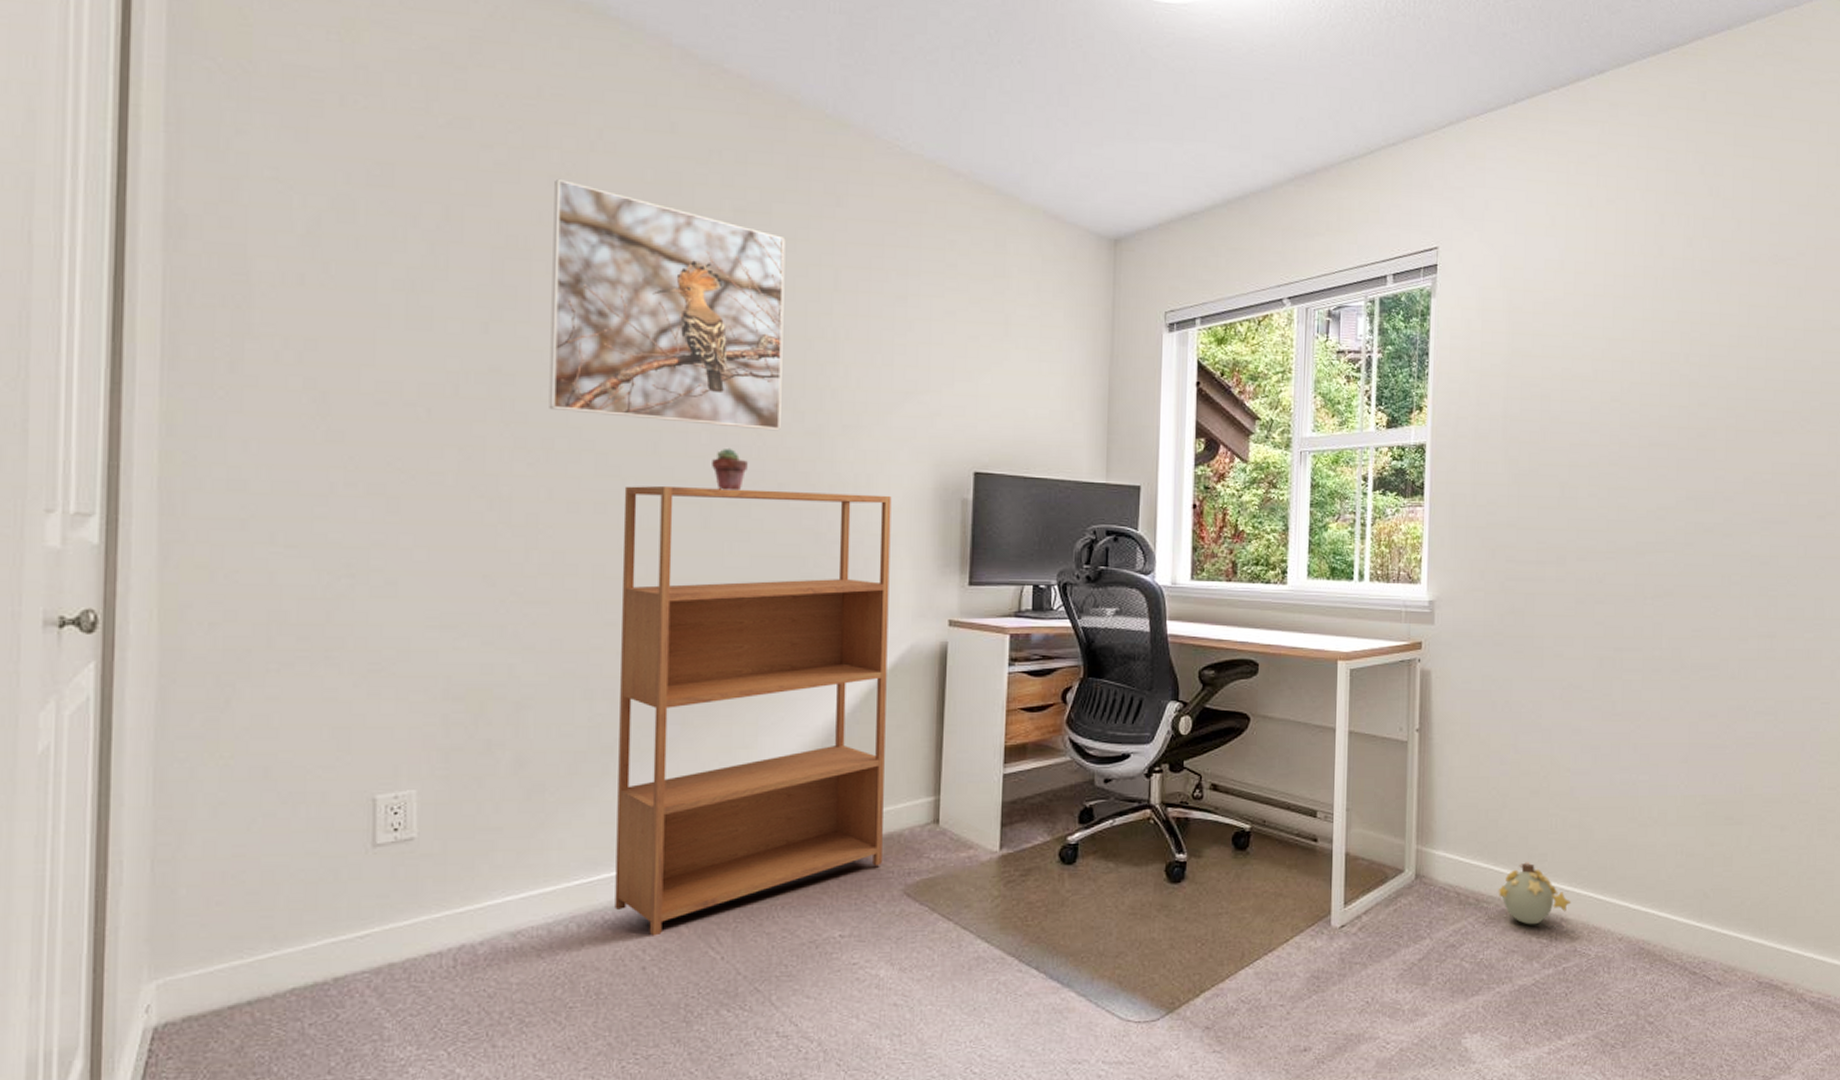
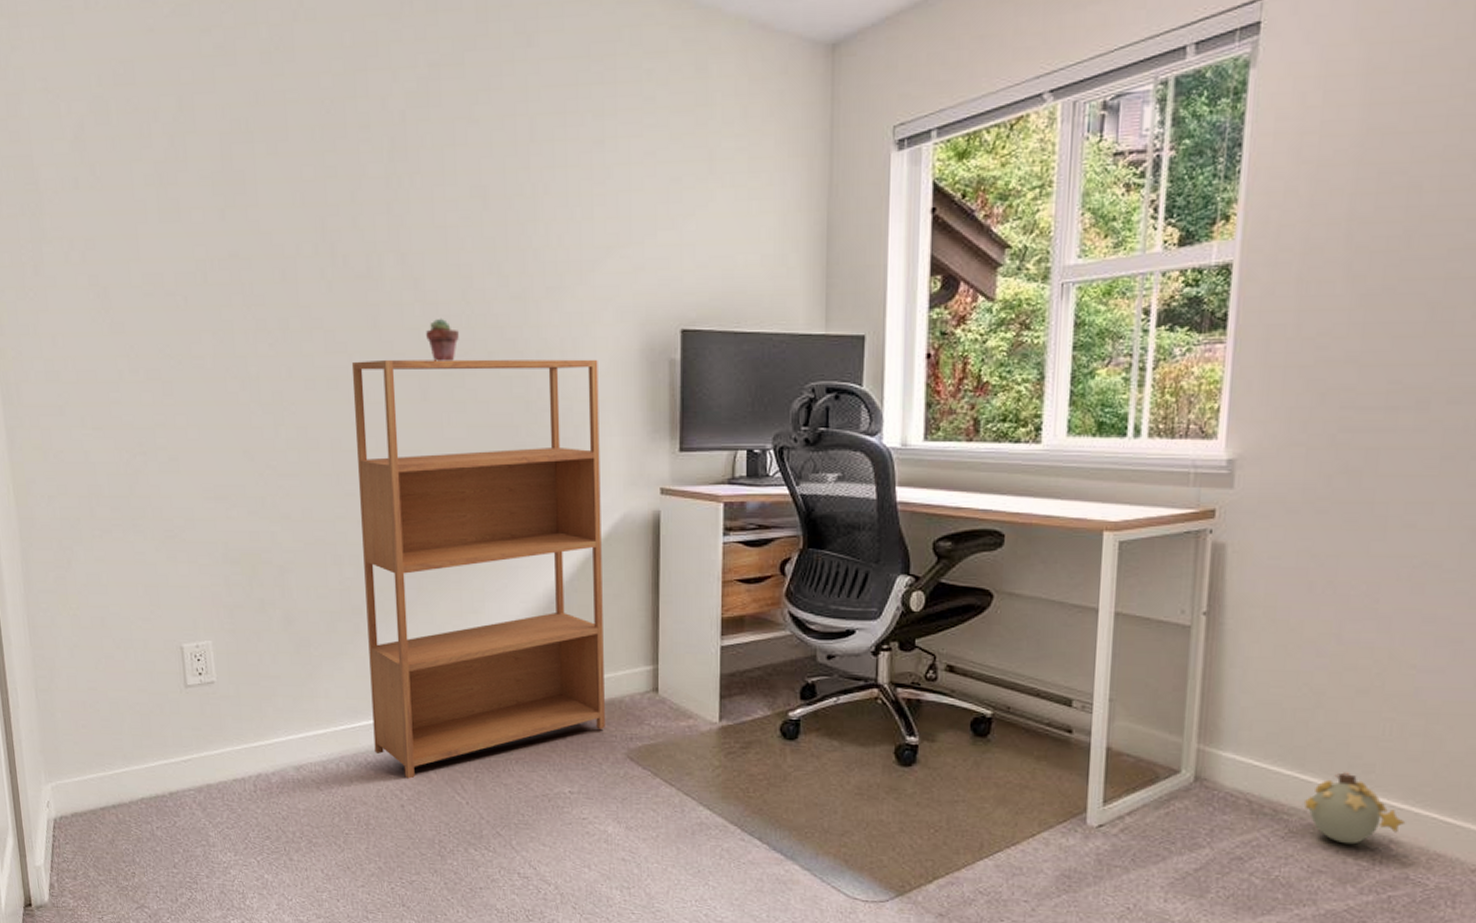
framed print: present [549,179,786,431] -> none [266,55,487,298]

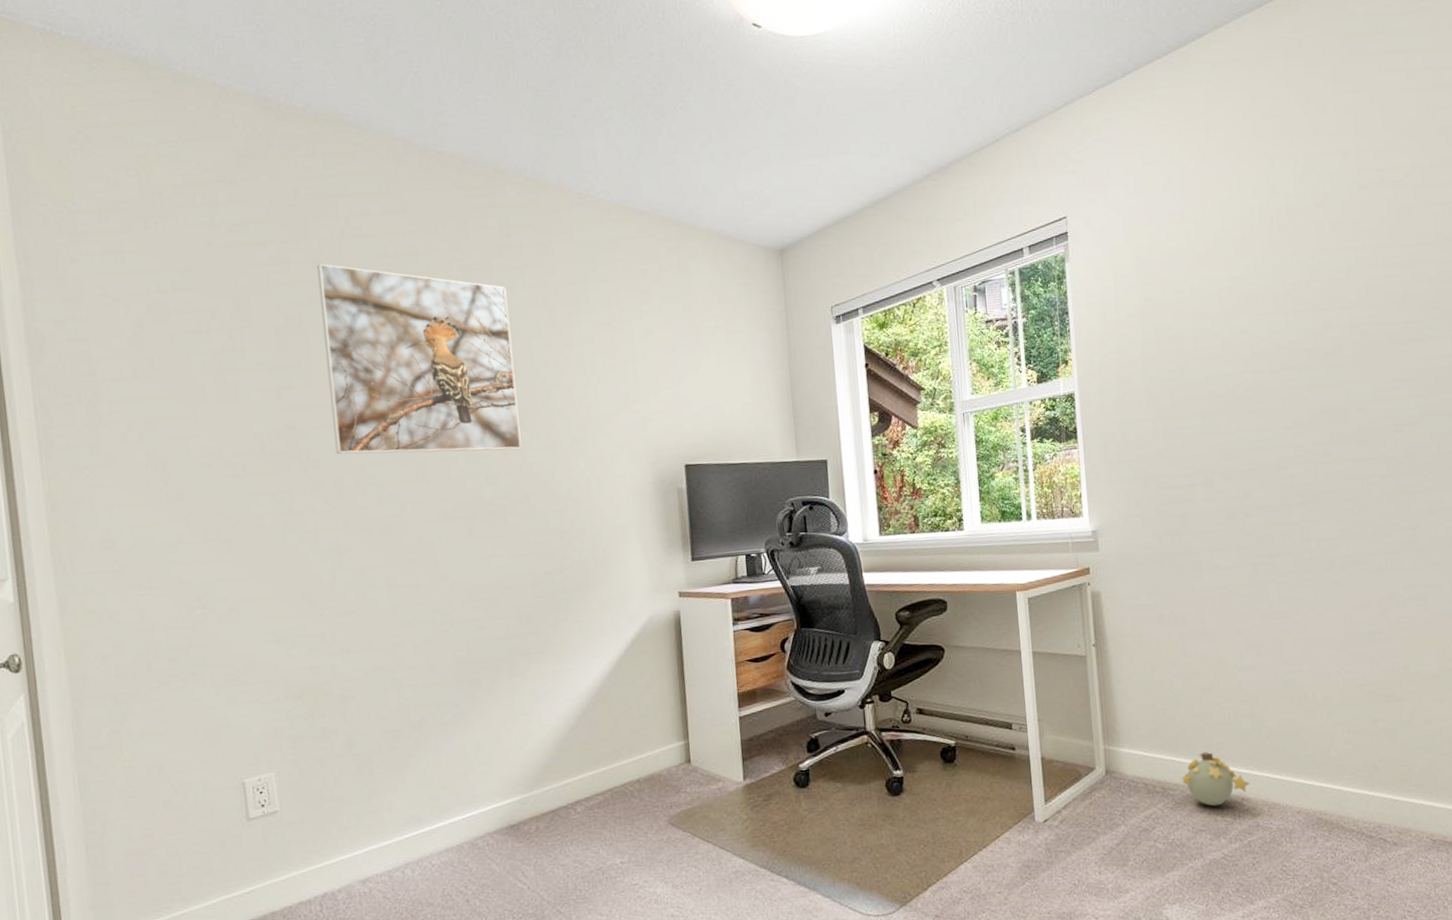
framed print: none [266,55,487,298] -> present [317,264,522,454]
bookshelf: present [351,359,605,779] -> none [403,493,648,875]
potted succulent: present [426,318,459,361] -> none [470,468,499,504]

